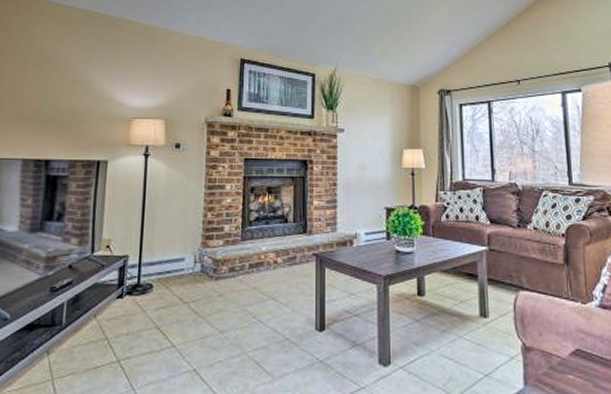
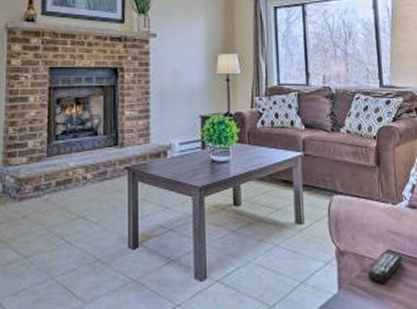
remote control: none [556,352,593,383] -> present [368,253,403,284]

